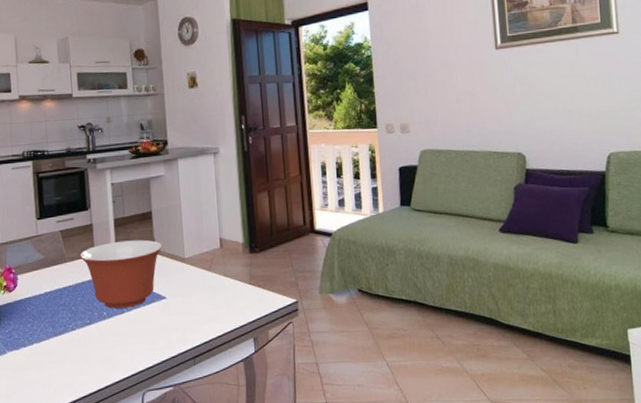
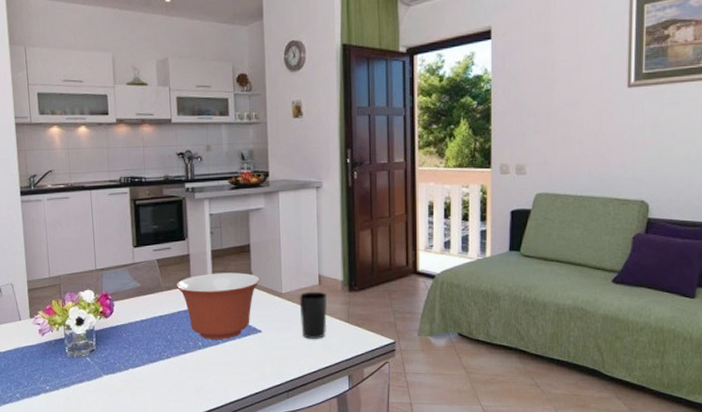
cup: none [201,254,230,303] -> present [299,291,328,339]

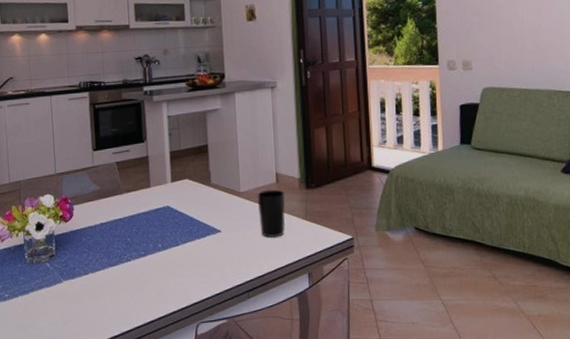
mixing bowl: present [176,272,260,339] -> none [135,173,218,241]

